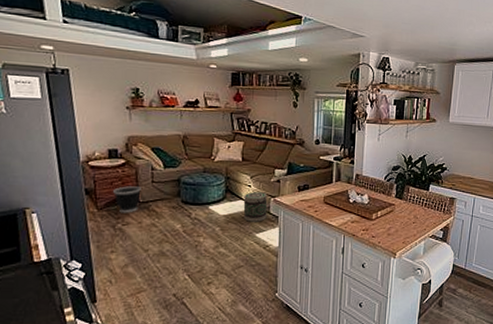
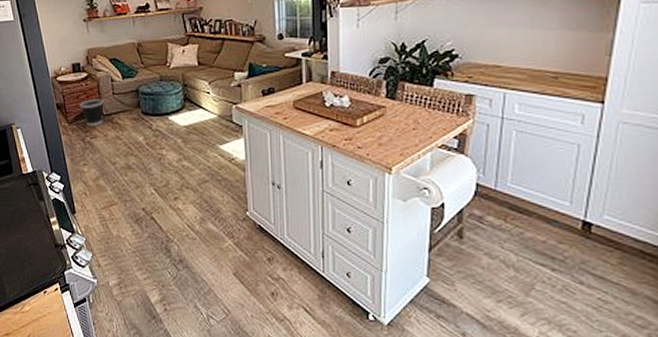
basket: present [243,192,268,222] -> none [203,99,230,132]

